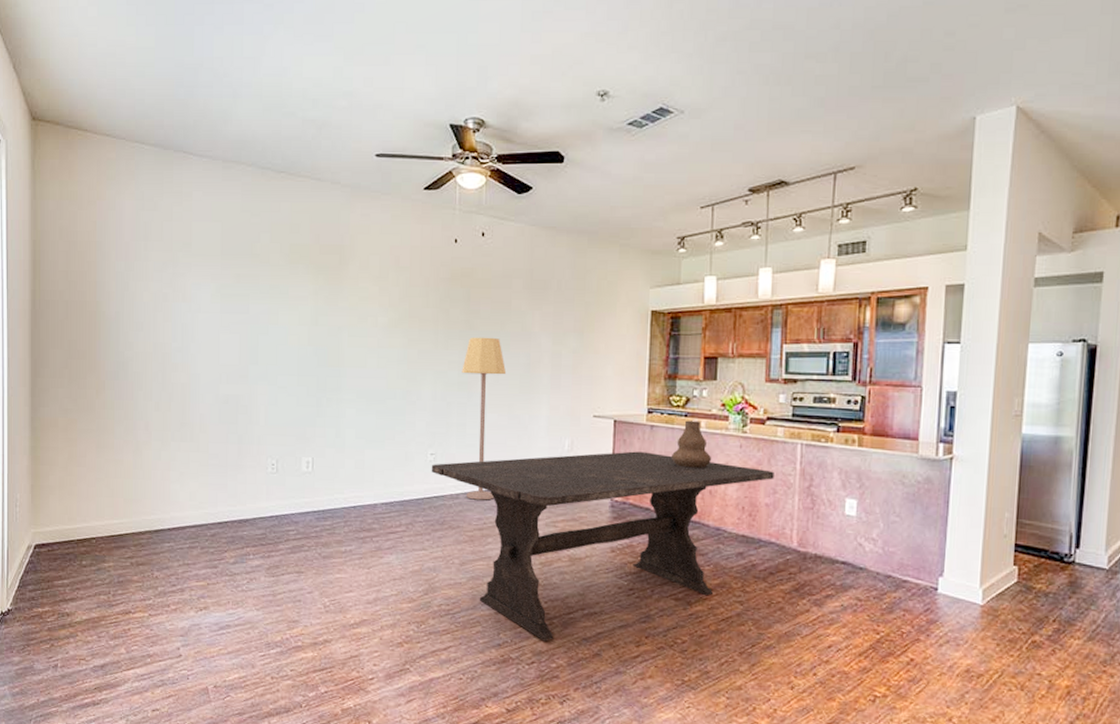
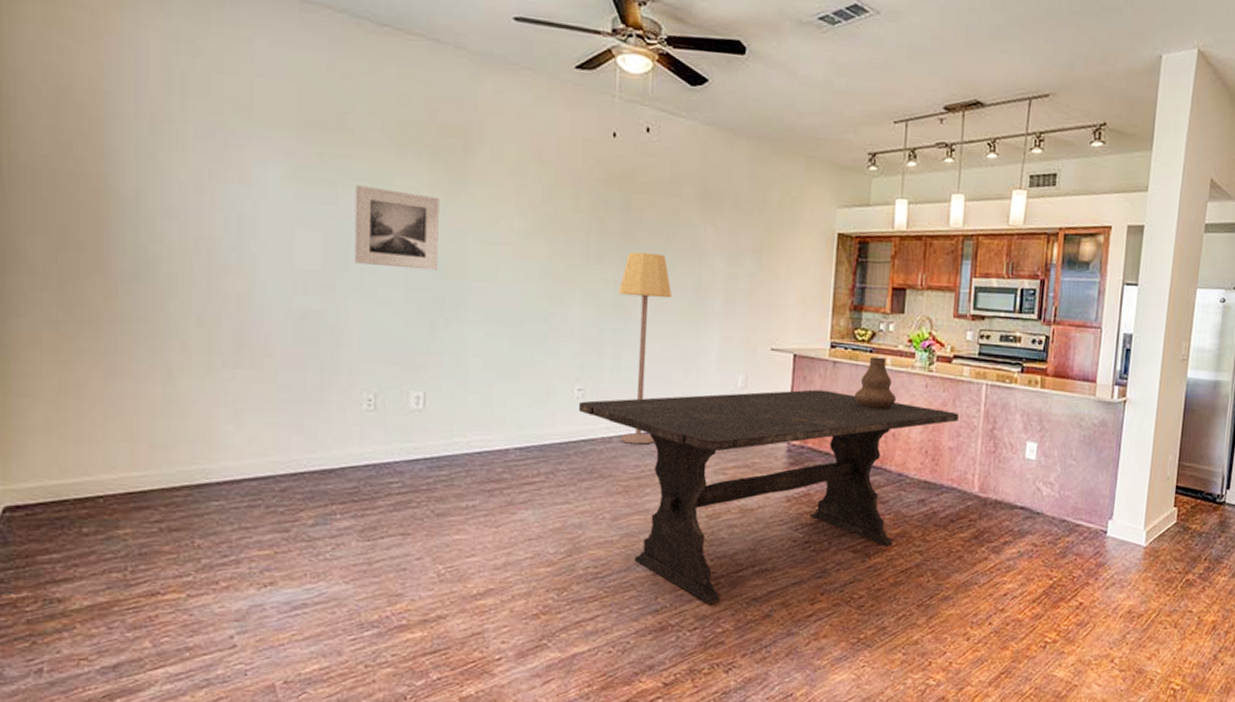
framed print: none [261,297,322,361] -> present [354,185,440,271]

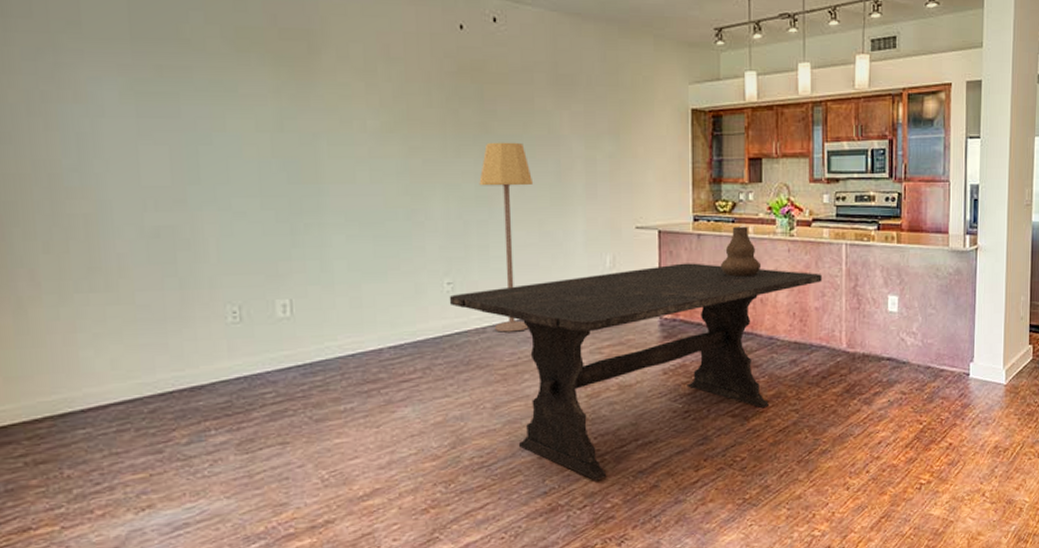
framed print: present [354,185,440,271] -> none [198,96,292,177]

